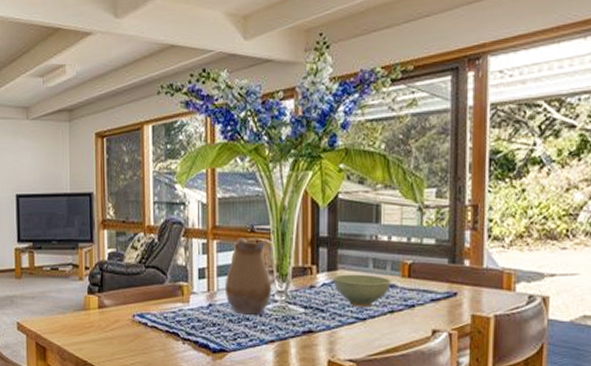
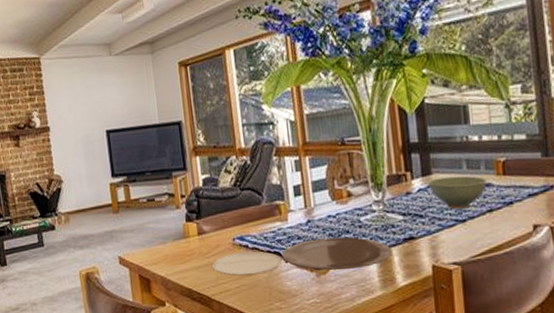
plate: none [110,329,180,353] -> present [212,251,282,276]
plate: none [180,323,290,357] -> present [282,237,392,270]
pitcher: present [224,238,272,315] -> none [321,151,369,228]

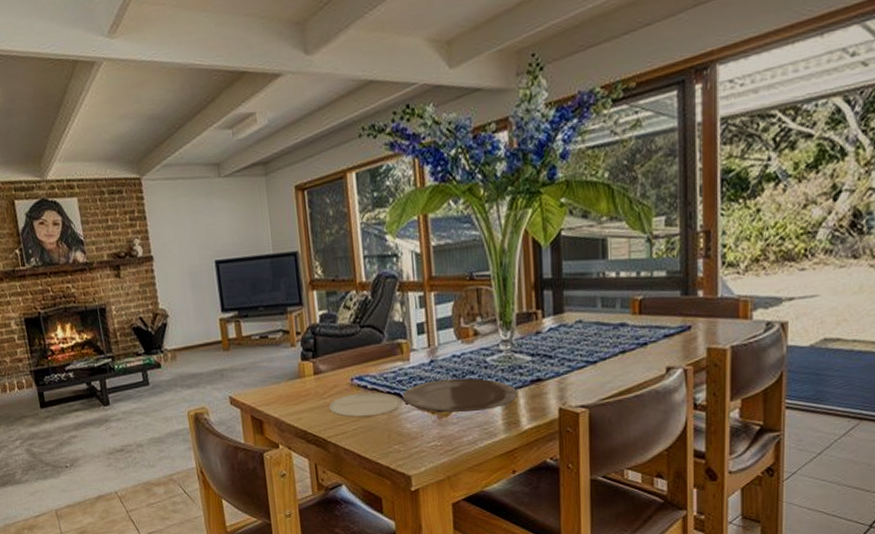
bowl: present [427,176,487,210] -> none [559,315,621,350]

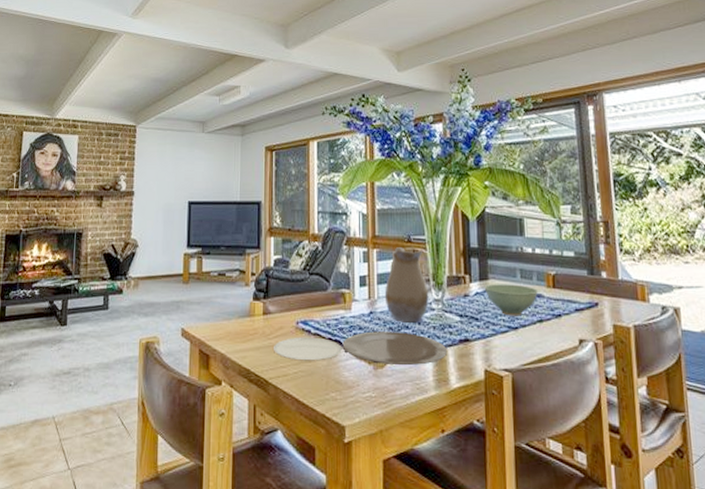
pitcher: none [445,287,496,369] -> present [384,247,429,323]
bowl: none [559,315,621,350] -> present [484,284,538,316]

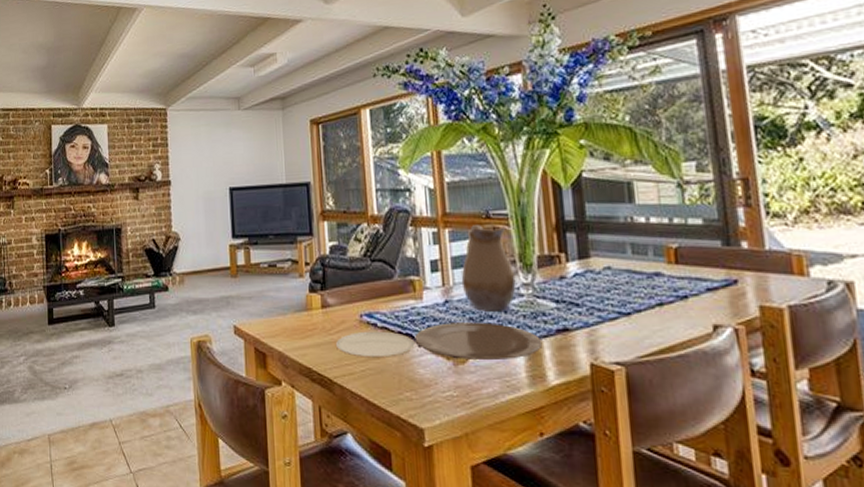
bowl: present [484,284,538,316] -> none [585,261,656,300]

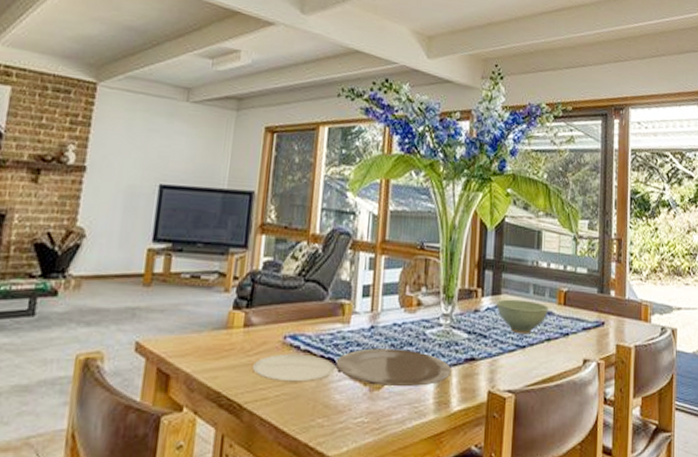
pitcher: present [461,225,516,312] -> none [389,255,438,339]
bowl: none [585,261,656,300] -> present [496,299,549,334]

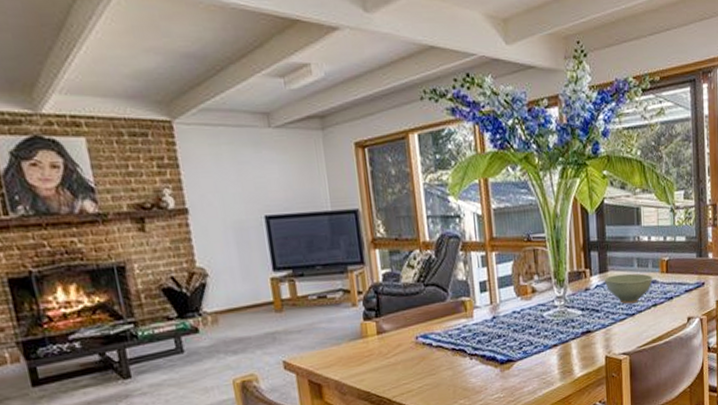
plate: present [253,353,335,382] -> none [393,349,467,376]
plate: present [335,348,452,387] -> none [466,332,571,366]

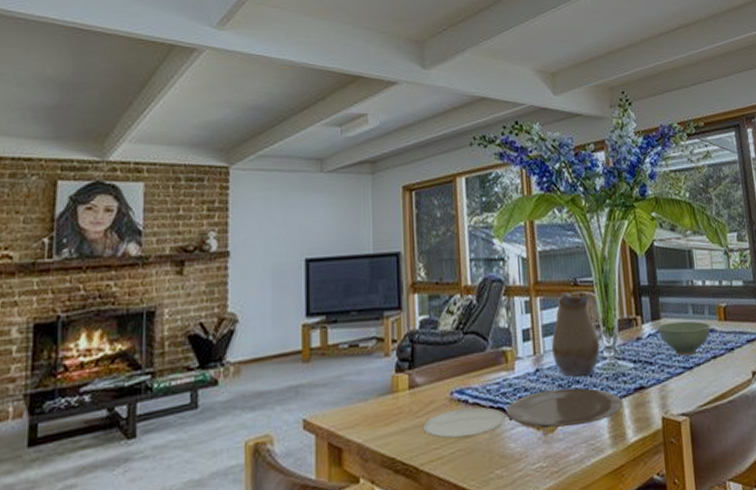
plate: none [393,349,467,376] -> present [424,407,506,439]
plate: none [466,332,571,366] -> present [506,387,623,428]
pitcher: none [506,247,552,324] -> present [551,292,600,378]

